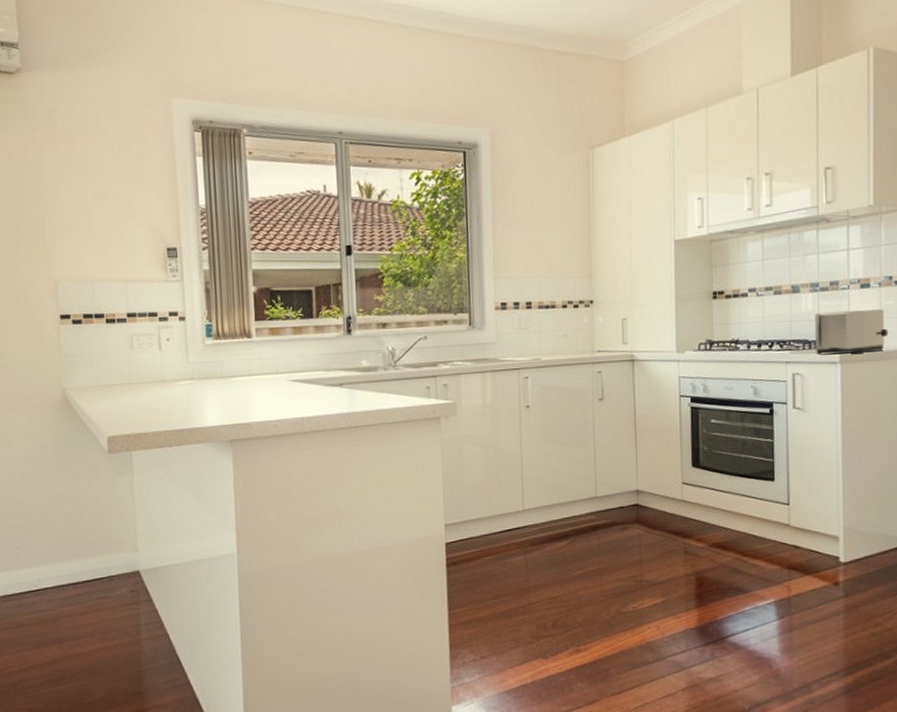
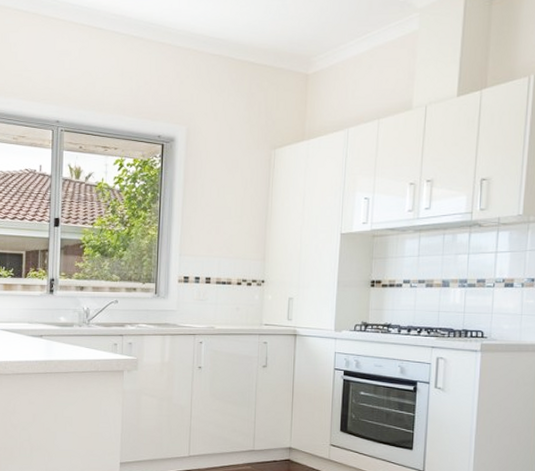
toaster: present [814,309,888,355] -> none [458,305,527,345]

